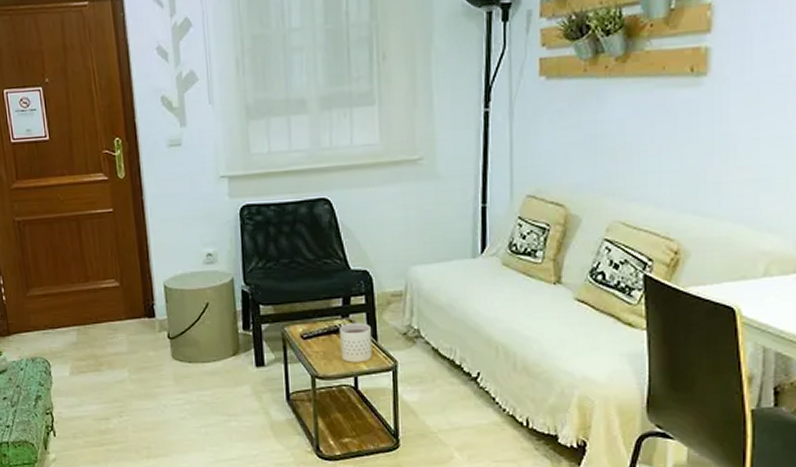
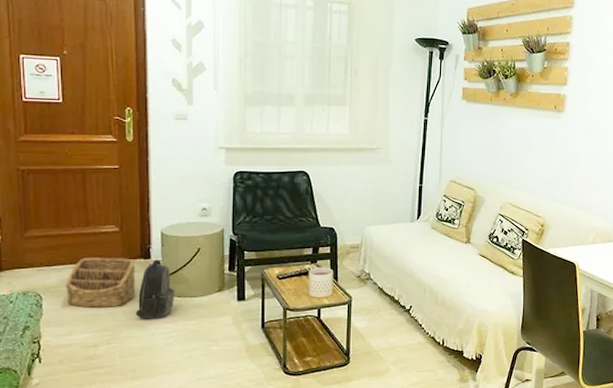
basket: none [71,316,143,375] -> present [65,257,136,308]
backpack: none [145,318,185,389] -> present [136,259,175,319]

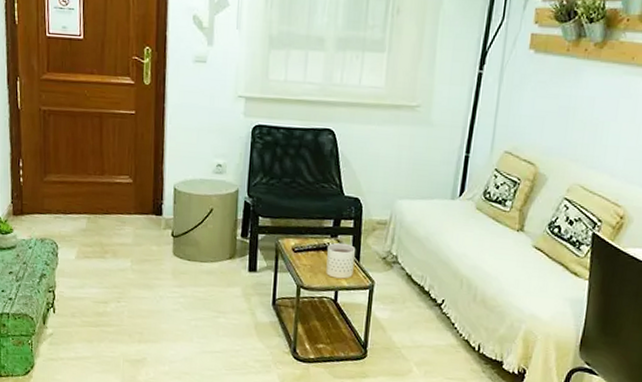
basket: present [65,257,136,308] -> none [79,208,148,264]
backpack: present [136,259,175,319] -> none [145,217,185,281]

